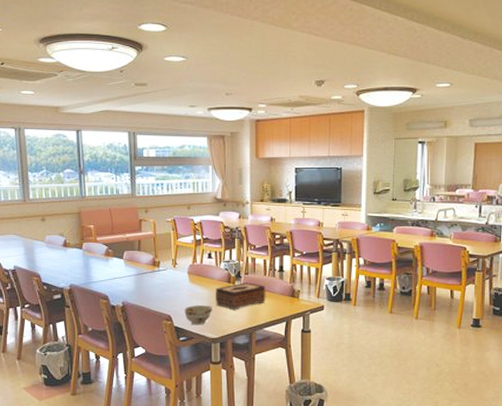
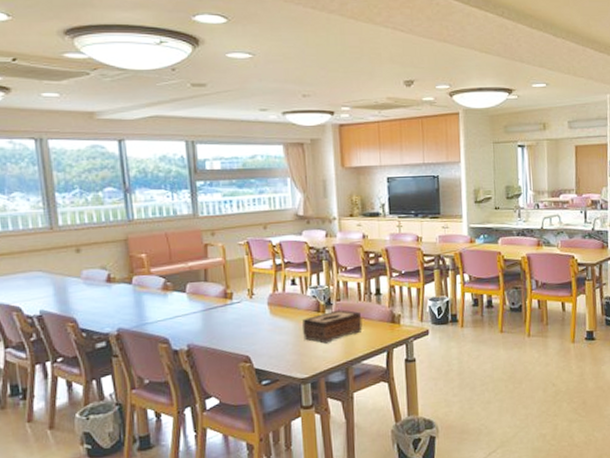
teacup: present [184,306,212,325] -> none [266,340,300,365]

